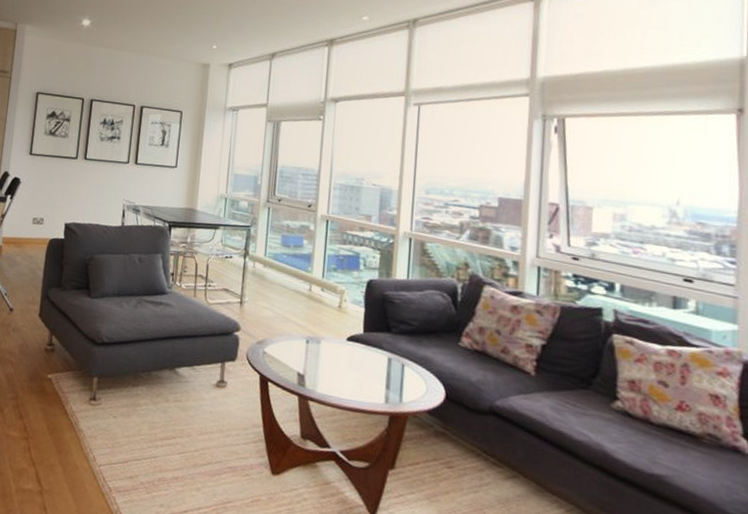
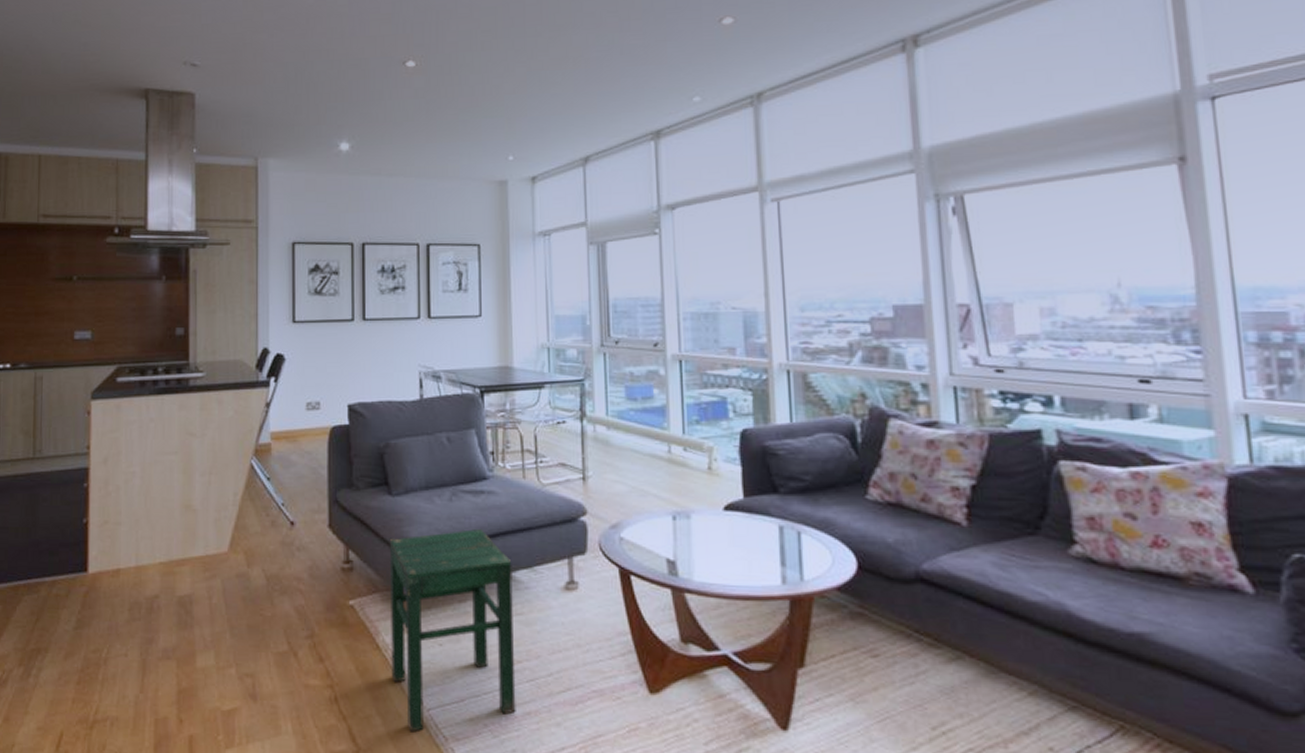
stool: none [74,331,178,482] -> present [389,529,516,733]

